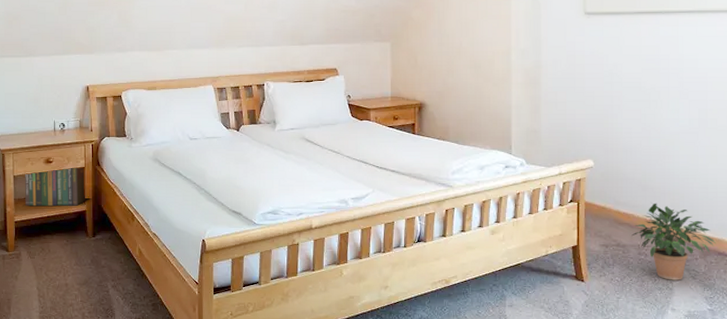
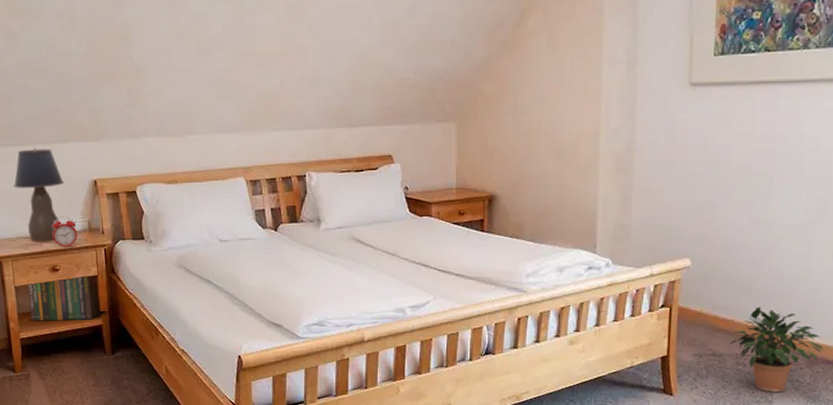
table lamp: none [19,58,62,138] -> present [14,148,65,242]
alarm clock: none [49,115,70,142] -> present [52,215,78,247]

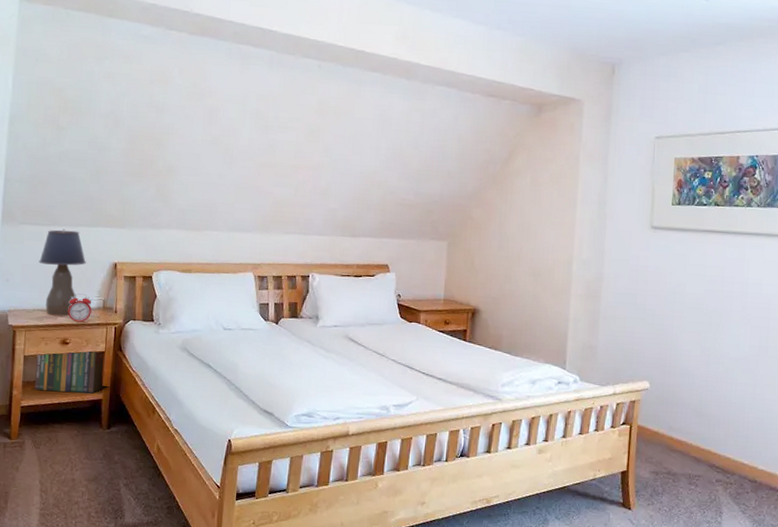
potted plant: present [729,306,825,392] -> none [683,431,768,514]

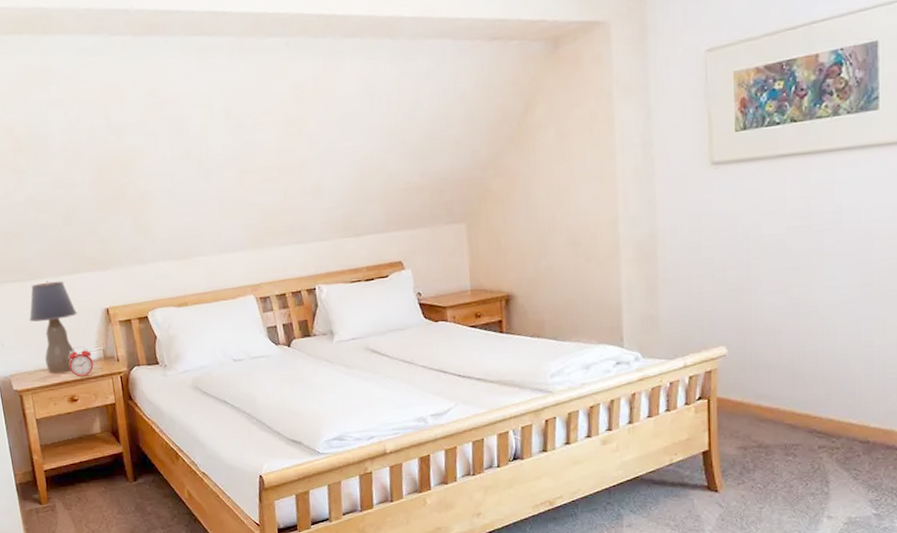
books: present [34,351,107,394] -> none [49,404,125,452]

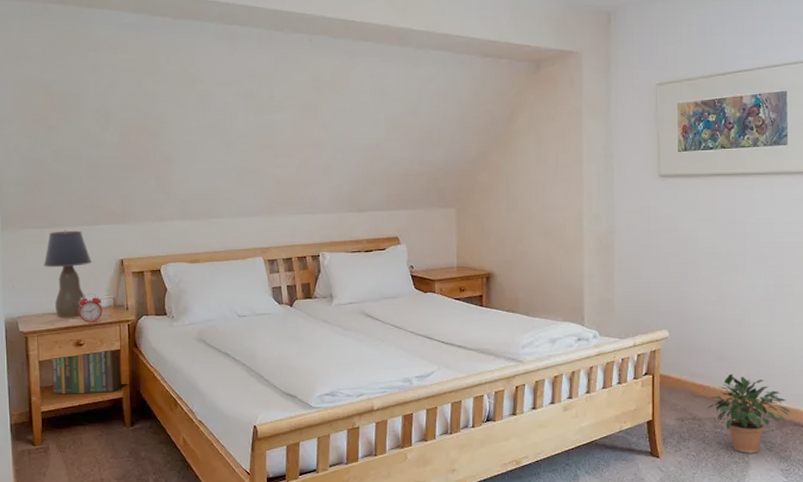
books: none [49,404,125,452] -> present [52,351,126,395]
potted plant: none [776,392,883,483] -> present [707,373,791,453]

